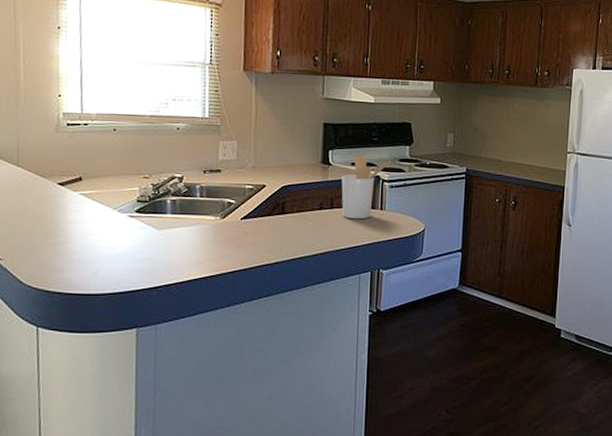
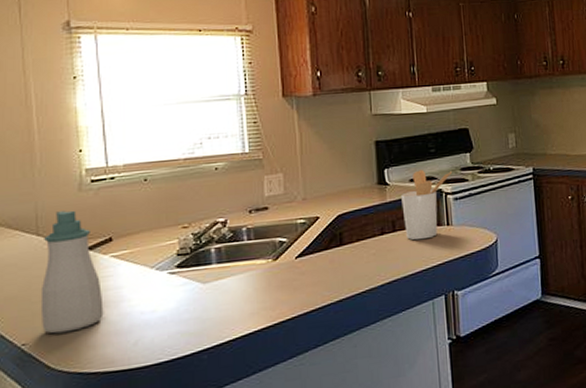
soap bottle: none [16,147,71,255] -> present [40,210,104,334]

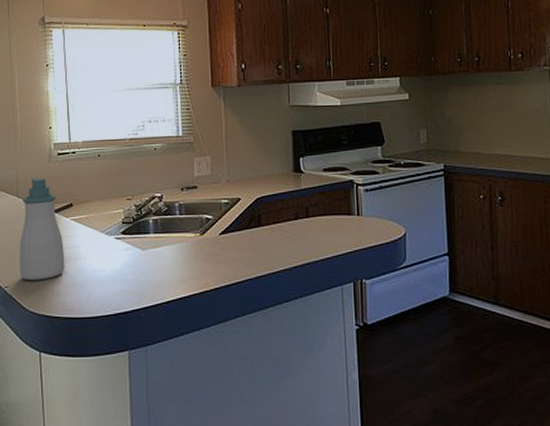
utensil holder: present [401,170,452,241] -> none [315,160,363,227]

